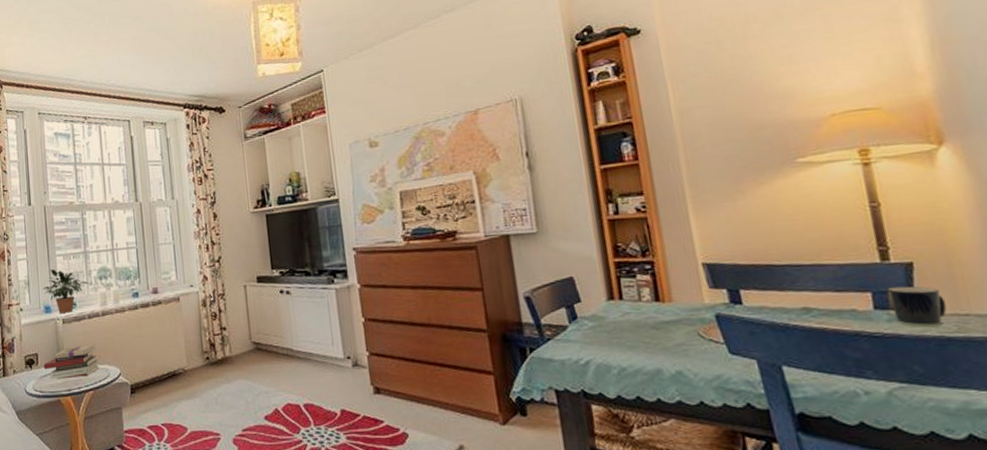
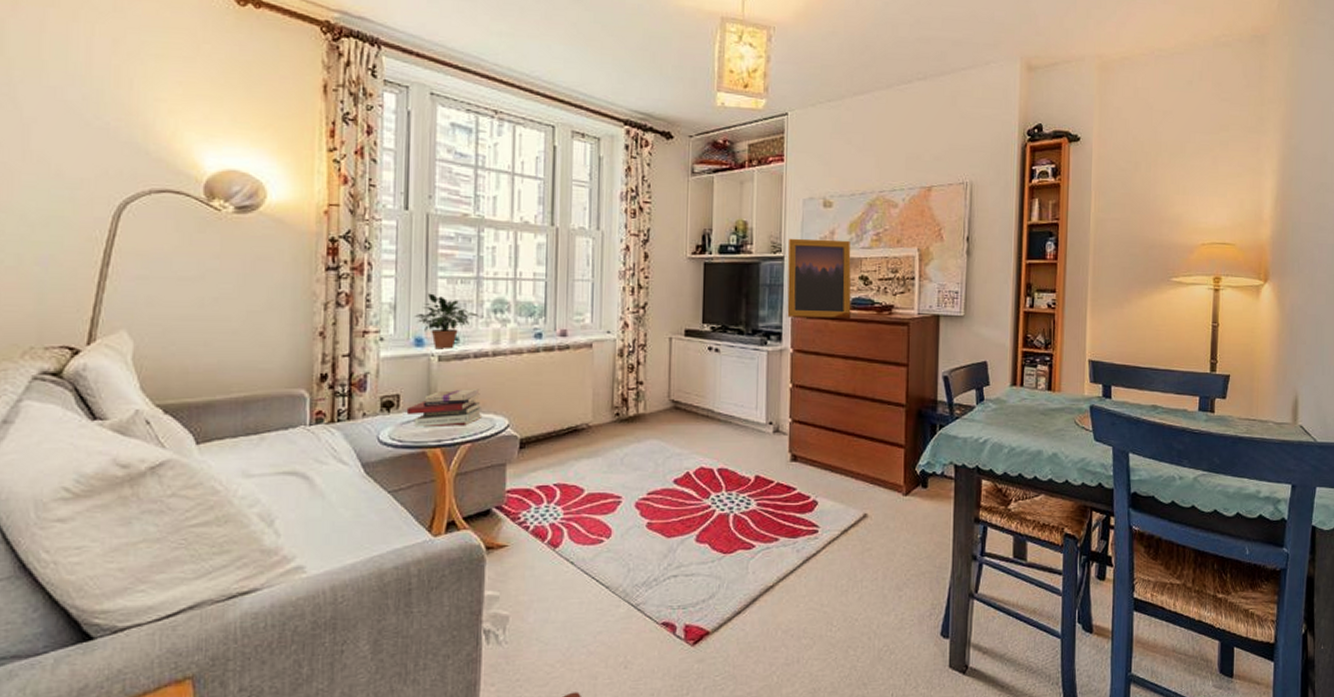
picture frame: none [340,175,414,255] -> present [787,238,851,320]
mug: present [886,286,947,328] -> none [1209,393,1243,428]

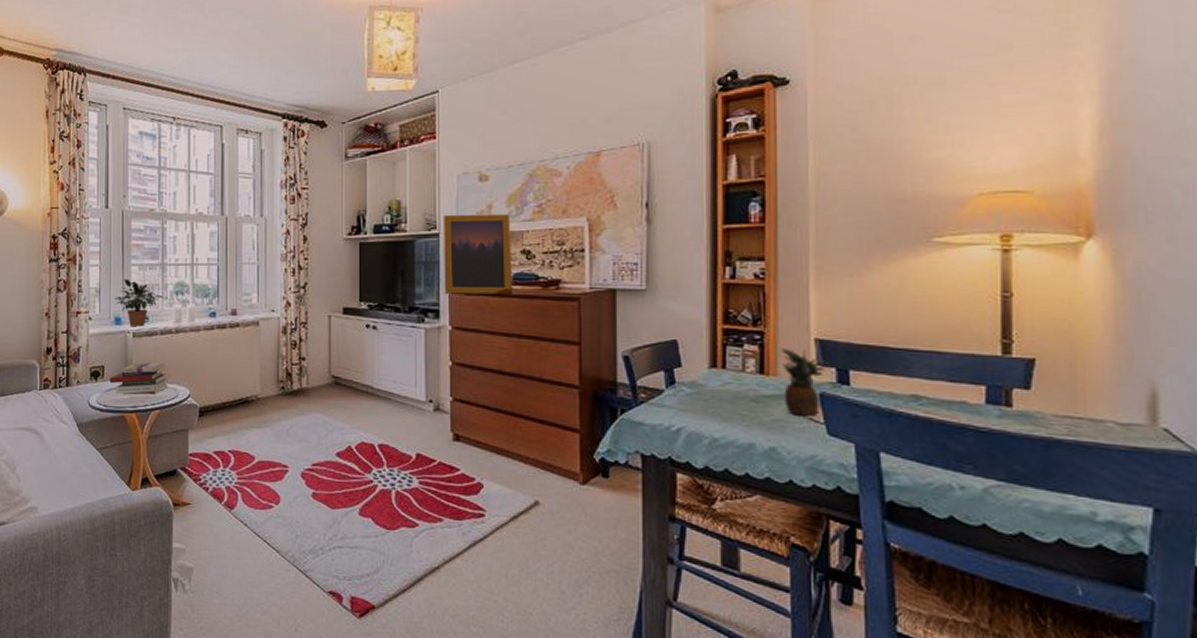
fruit: none [1063,368,1098,427] -> present [780,348,830,418]

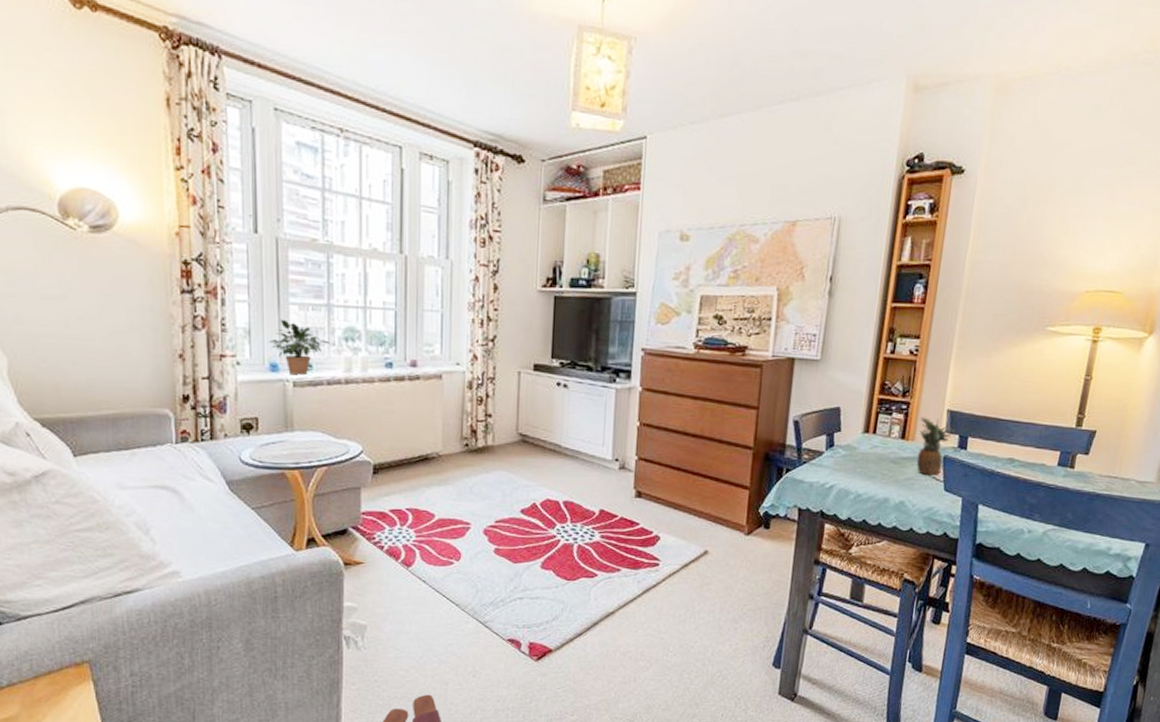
books: present [109,362,168,395] -> none [265,414,337,451]
picture frame: present [442,213,513,296] -> none [637,272,706,360]

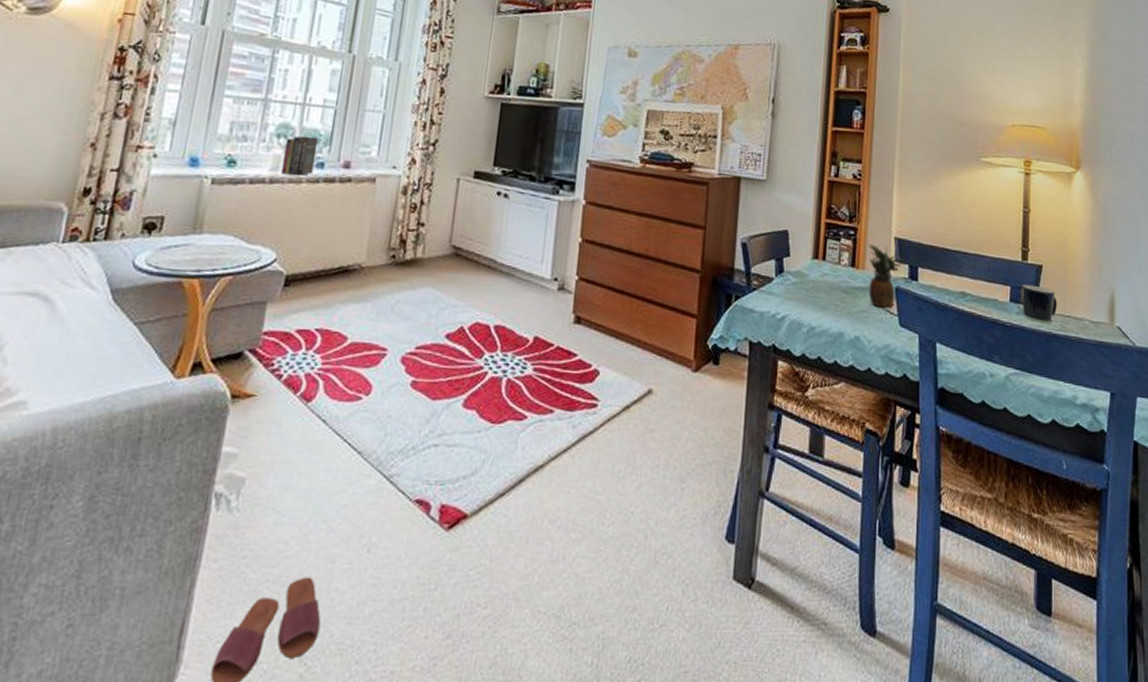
potted plant: present [269,319,331,376] -> none [194,111,261,173]
books: none [354,338,384,376] -> present [280,135,319,176]
mug: none [1069,449,1106,485] -> present [1021,284,1057,324]

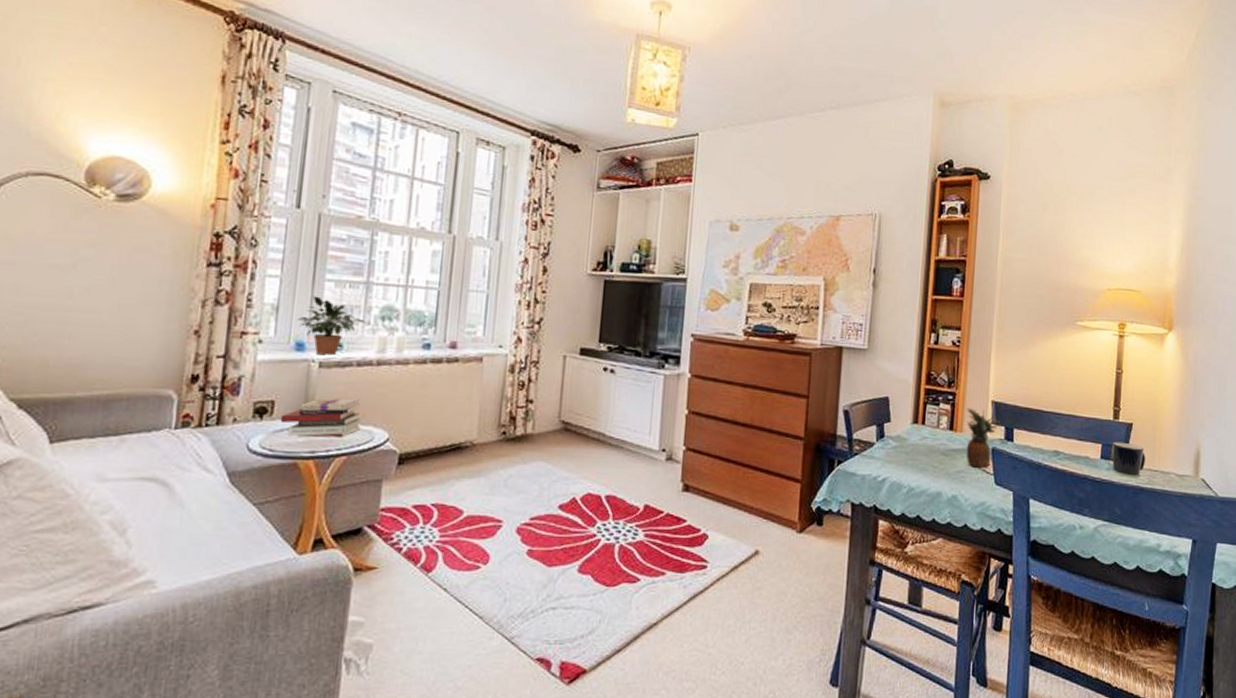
books: none [168,215,251,257] -> present [280,398,361,438]
potted plant: none [194,111,261,173] -> present [298,296,366,356]
books: present [280,135,319,176] -> none [387,317,424,358]

